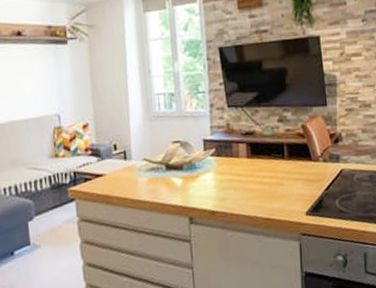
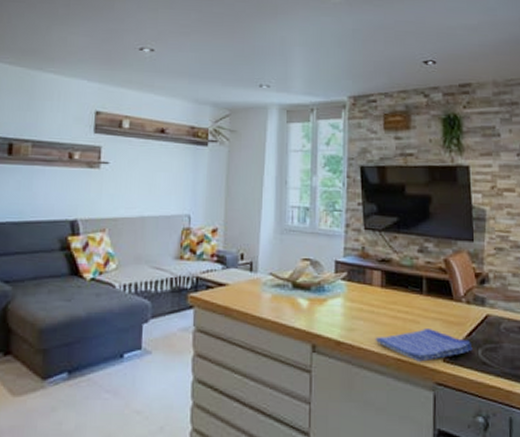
dish towel: none [245,188,331,219] -> present [375,329,473,362]

